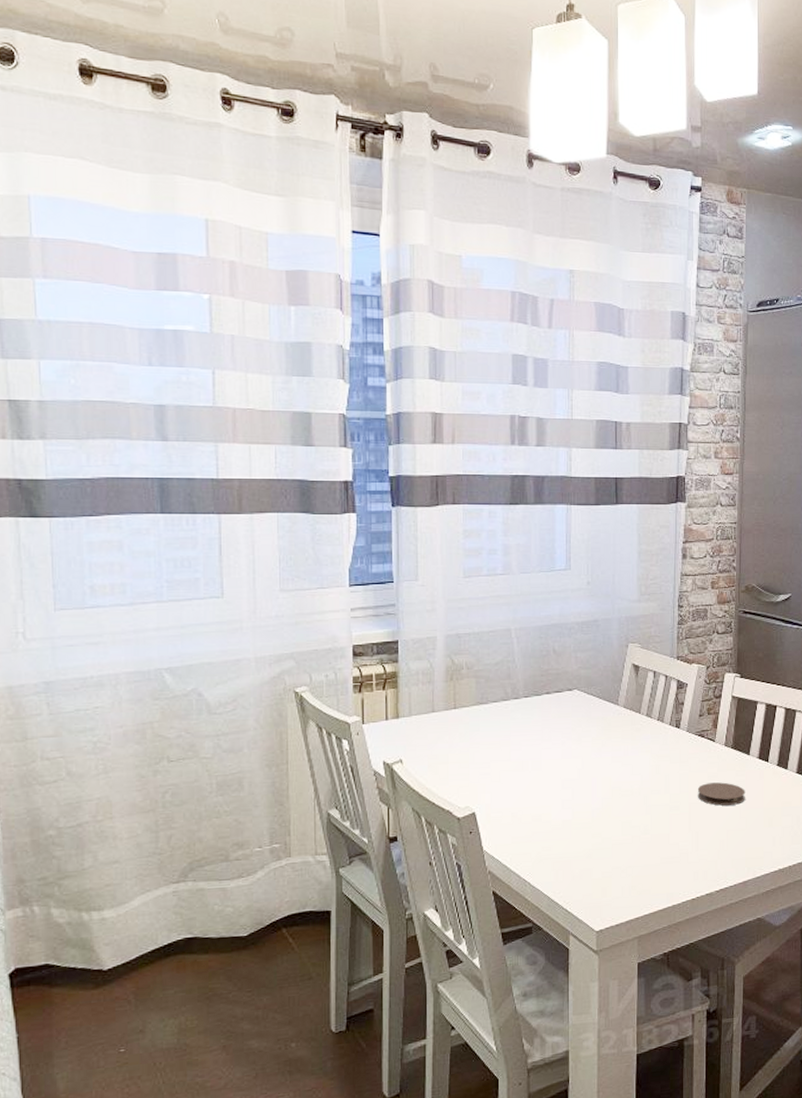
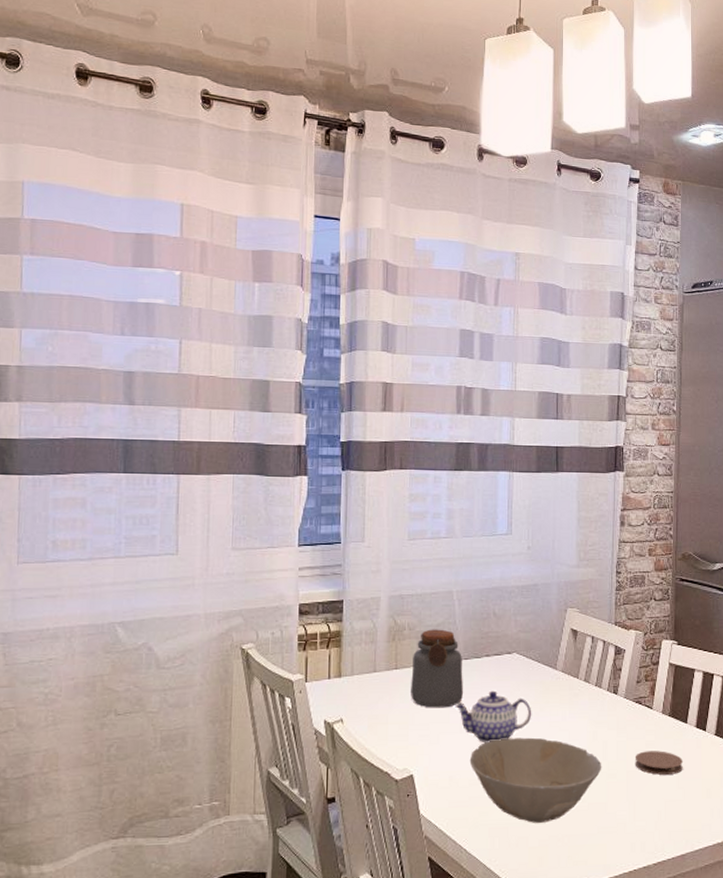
jar: none [470,667,525,747] -> present [411,629,464,708]
teapot: none [516,727,594,780] -> present [455,690,532,744]
bowl: none [531,773,665,856] -> present [469,737,602,823]

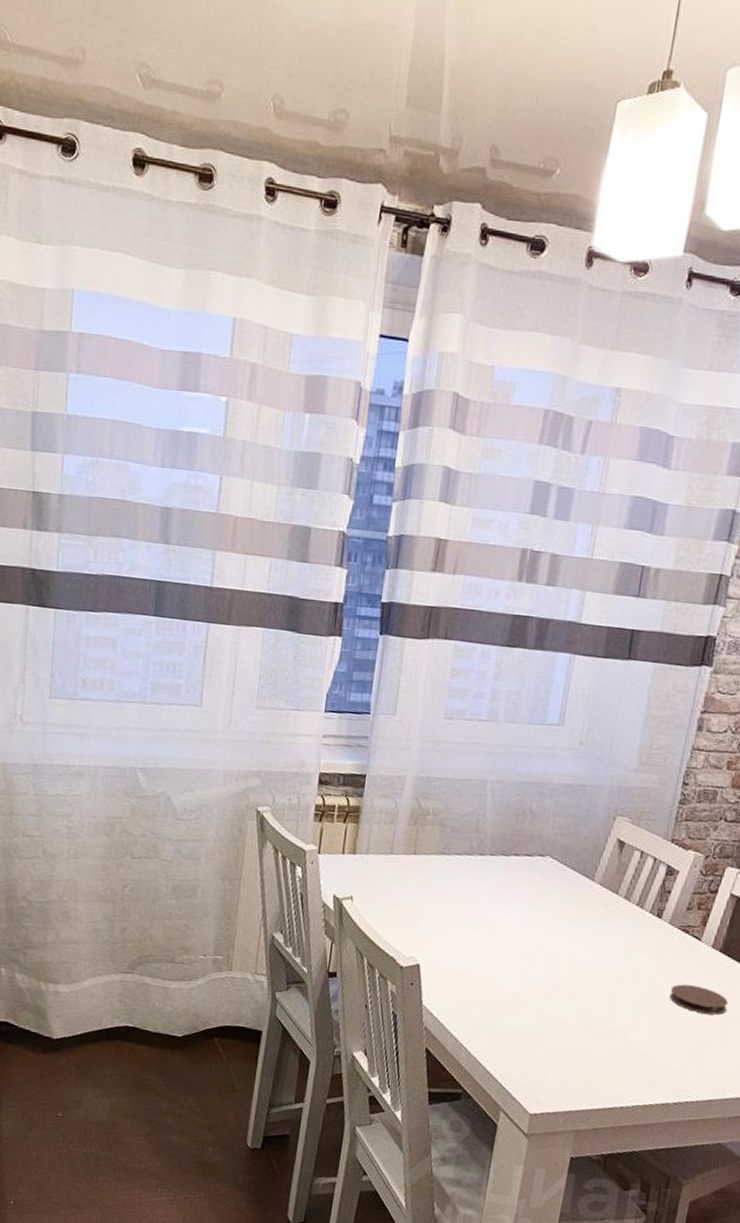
jar: present [411,629,464,708] -> none [427,817,489,903]
teapot: present [455,690,532,744] -> none [473,892,559,947]
bowl: present [469,737,602,823] -> none [481,943,631,1038]

